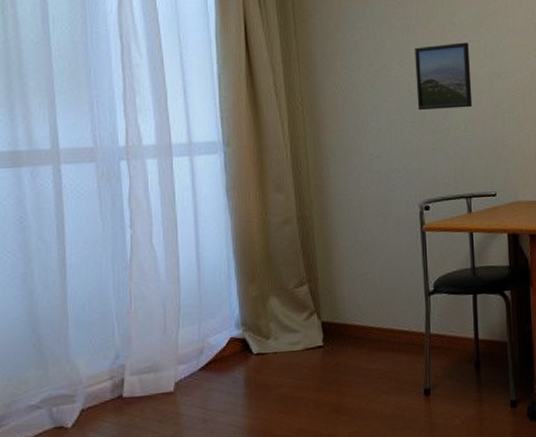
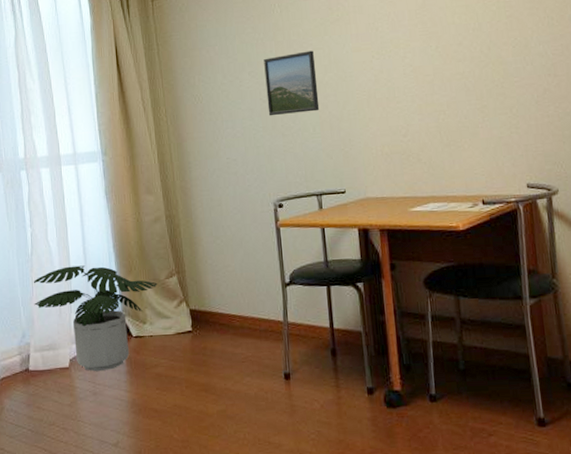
potted plant: none [132,273,285,396] -> present [34,265,158,372]

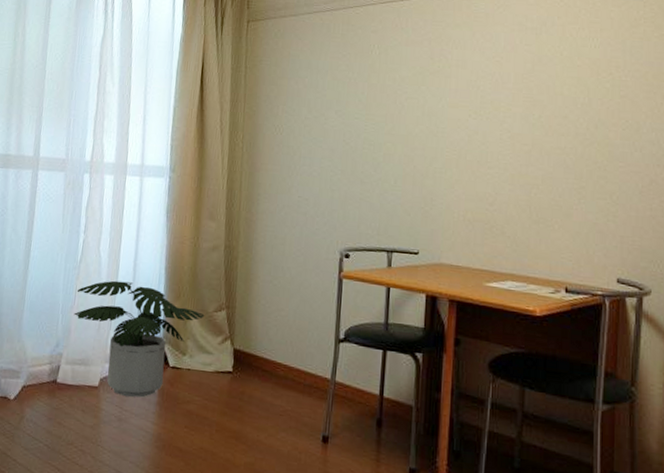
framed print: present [264,50,320,116] -> none [349,98,407,163]

